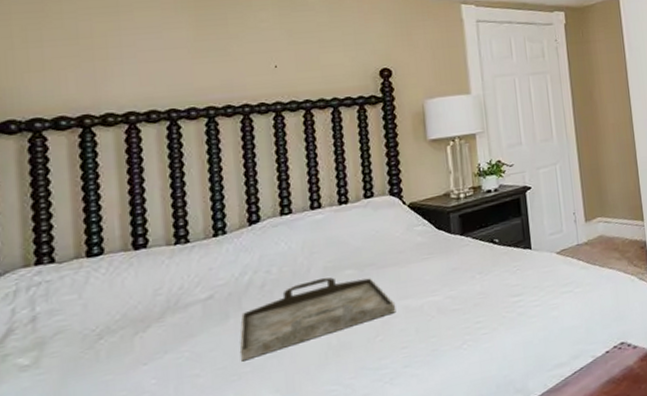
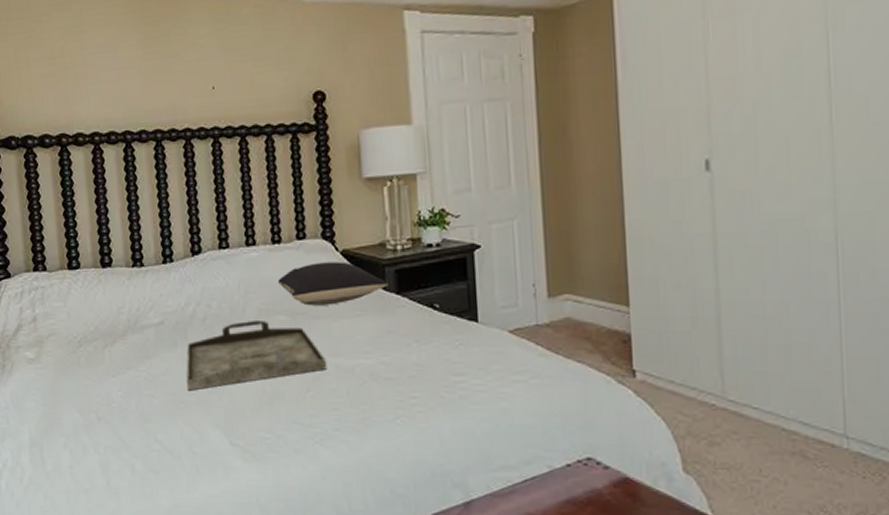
pillow: none [345,213,453,257] -> present [278,261,388,306]

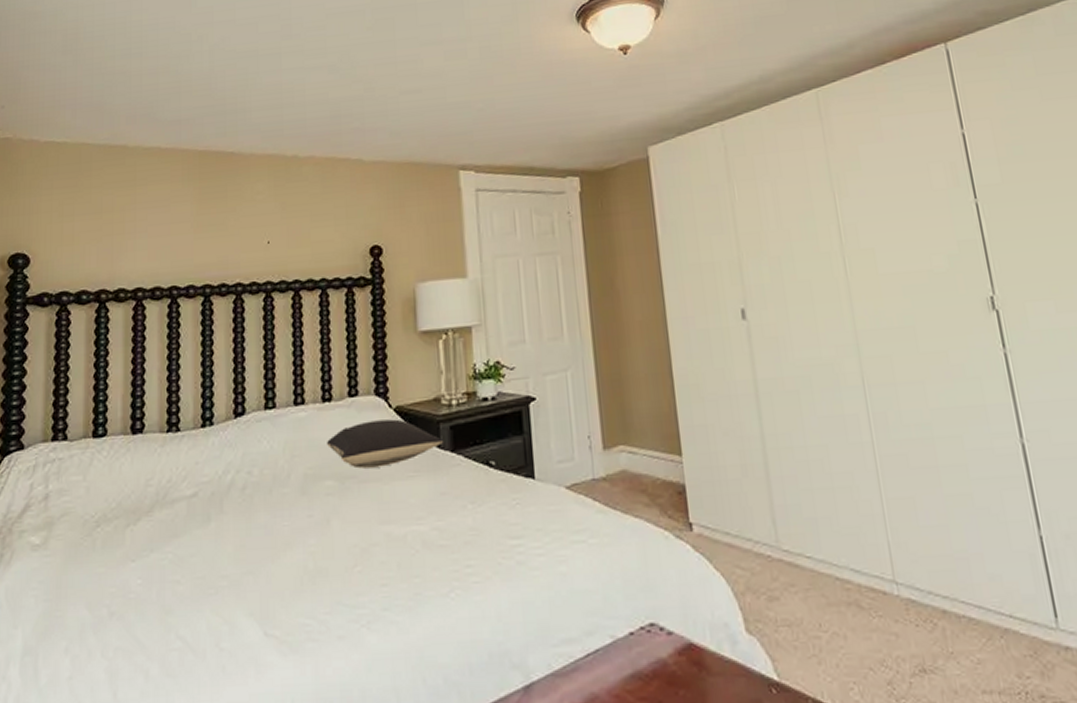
serving tray: present [186,319,327,391] -> none [218,486,377,573]

